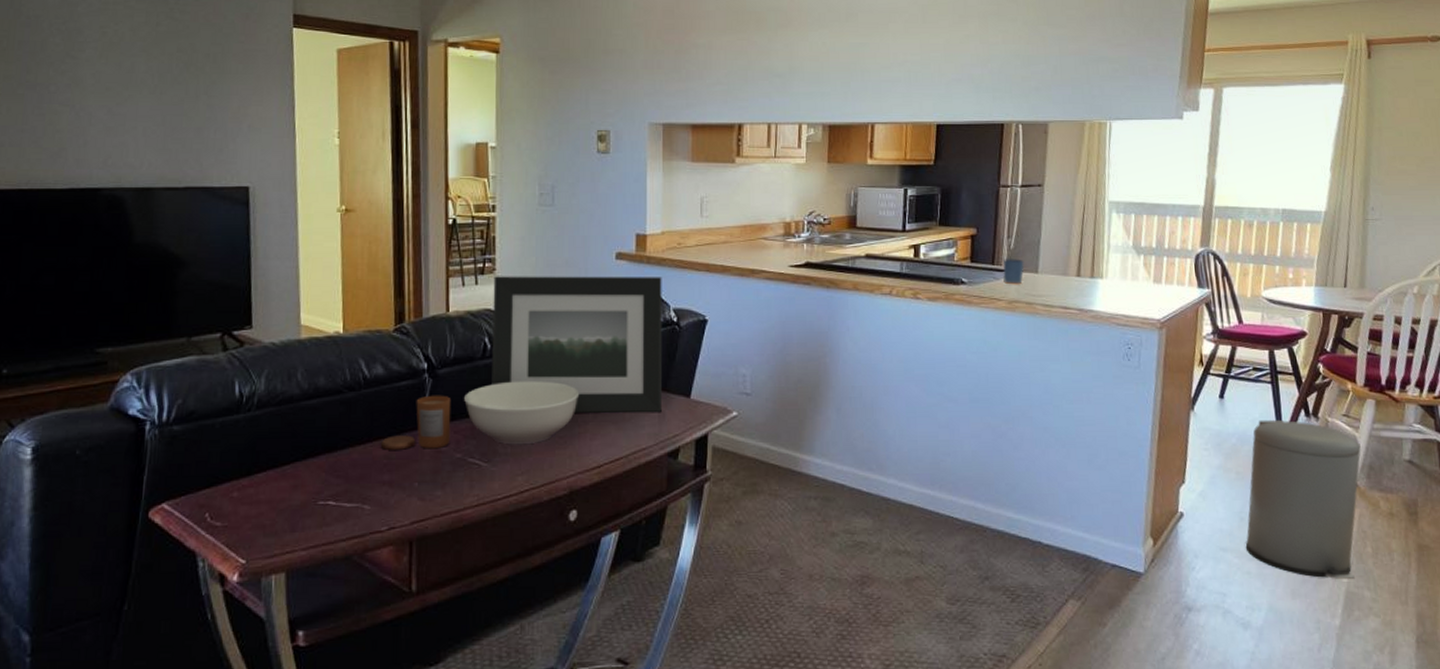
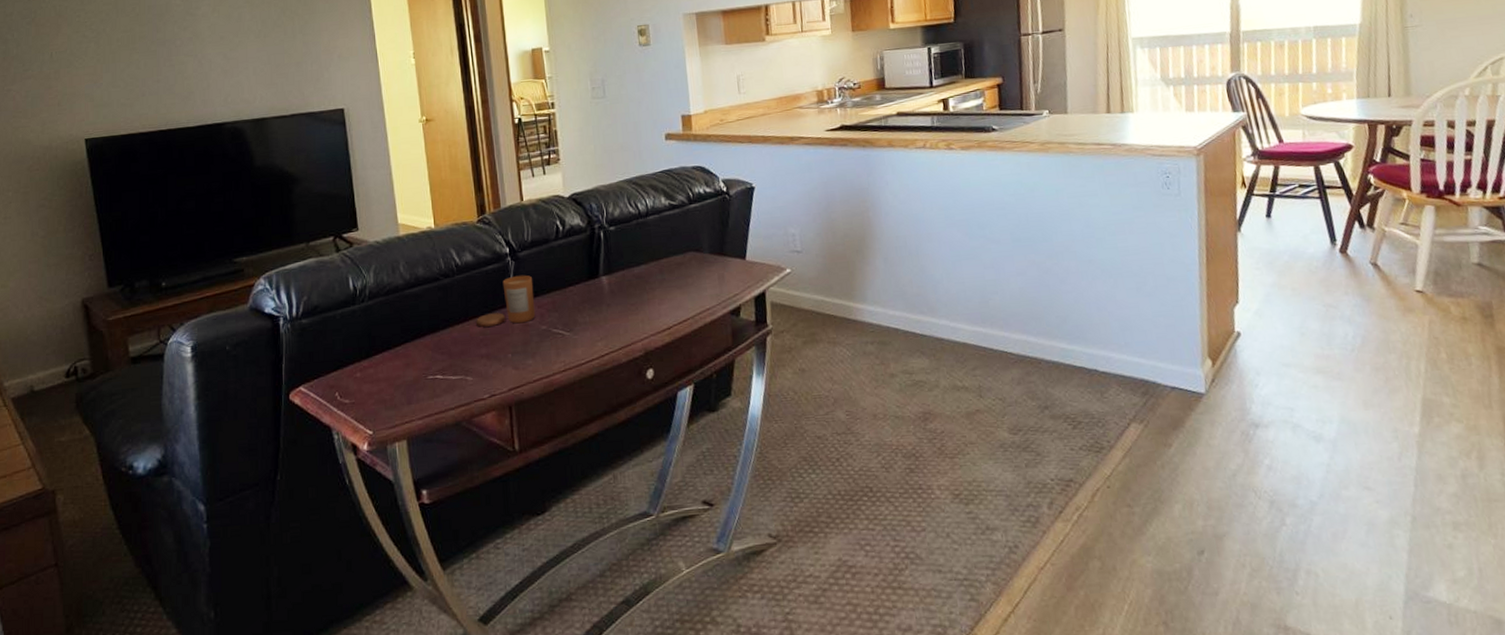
bowl: present [463,381,580,445] -> none [543,254,645,315]
picture frame: present [492,276,663,413] -> none [559,152,721,281]
mug: present [1003,259,1024,285] -> none [1032,102,1053,127]
pedal bin: present [1245,419,1361,580] -> none [1305,233,1431,388]

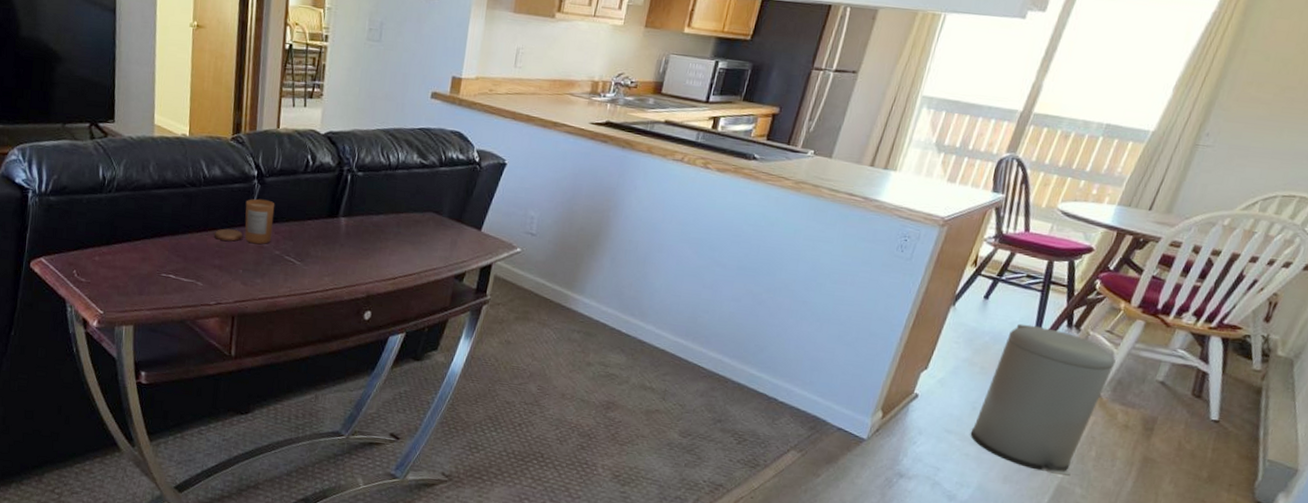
pedal bin: none [1305,233,1431,388] -> present [970,323,1116,477]

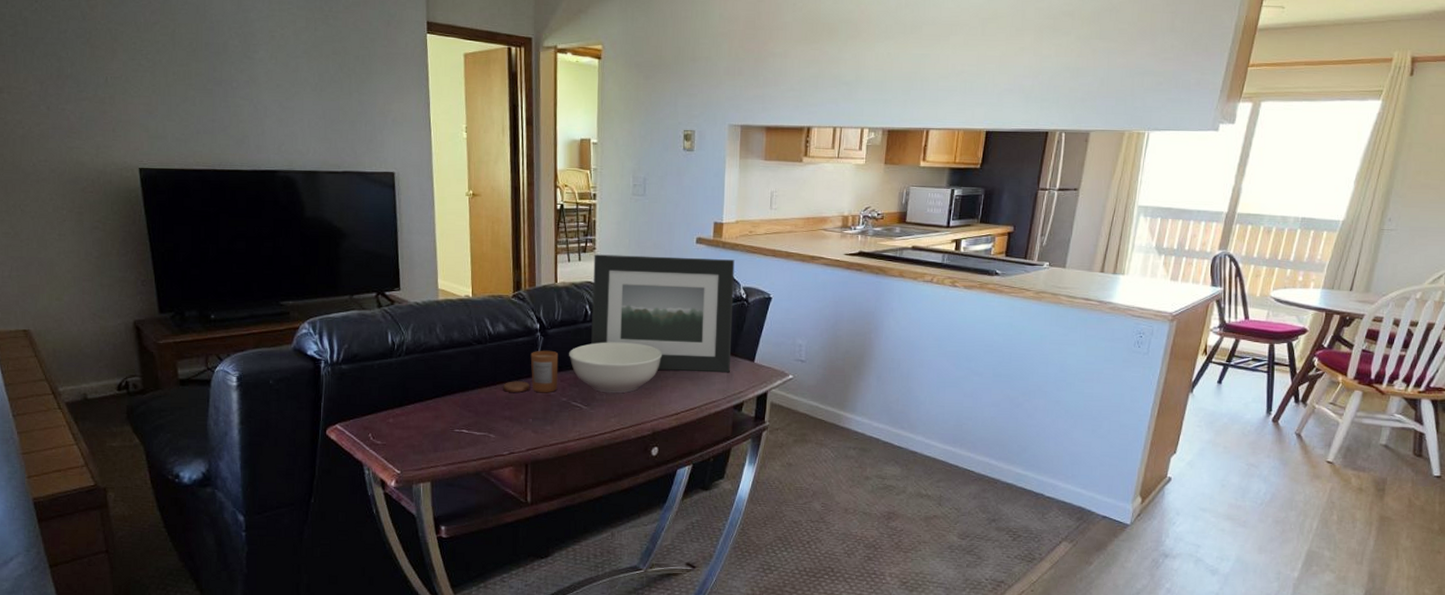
bowl: none [285,195,385,251] -> present [568,342,663,394]
picture frame: none [310,101,471,241] -> present [591,254,735,373]
pedal bin: present [970,323,1116,477] -> none [1223,403,1342,541]

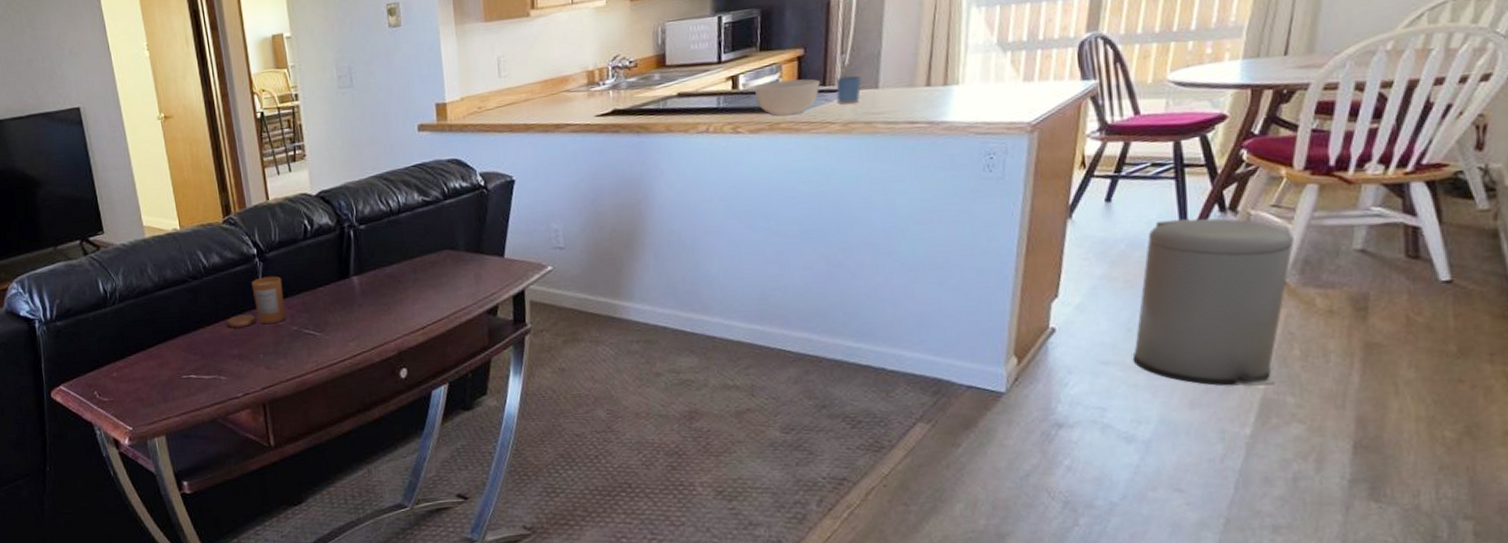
bowl: present [568,342,663,394] -> none [292,254,398,315]
picture frame: present [591,254,735,373] -> none [305,143,477,281]
bowl: none [972,249,1023,279] -> present [755,79,820,117]
mug: none [1033,254,1054,278] -> present [836,75,862,105]
pedal bin: none [1223,403,1342,541] -> present [1132,218,1294,388]

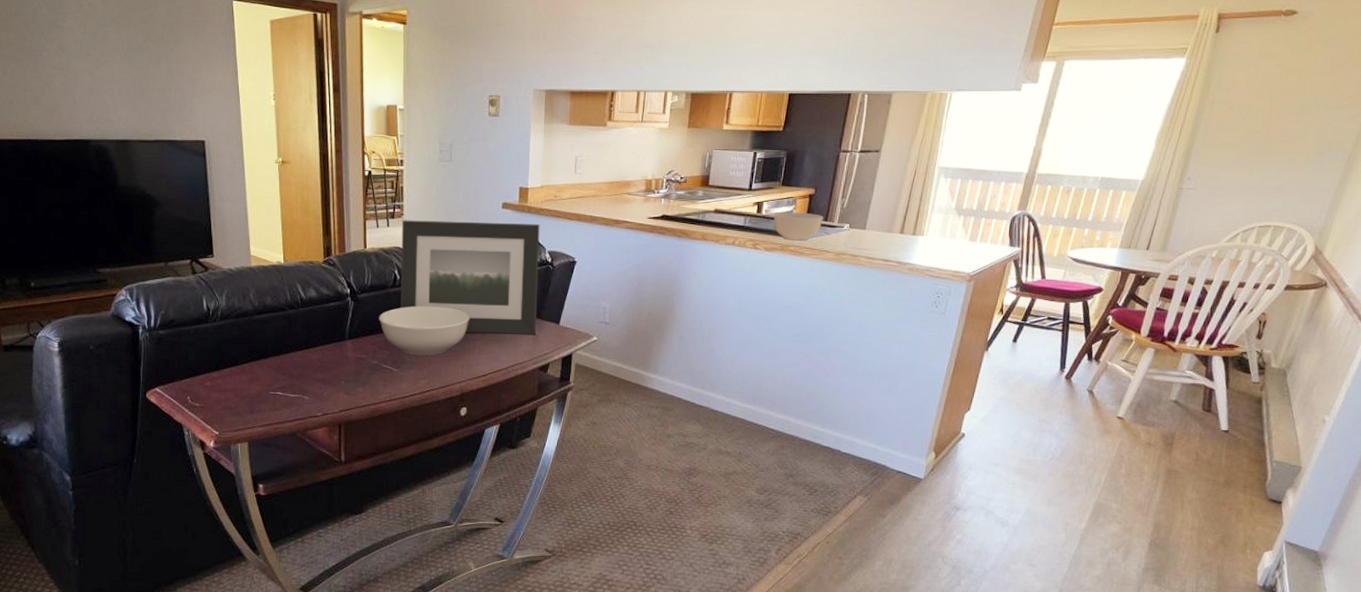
candle: present [227,276,286,328] -> none [316,314,369,356]
bowl: none [292,254,398,315] -> present [378,306,470,356]
picture frame: none [305,143,477,281] -> present [400,220,540,336]
mug: present [836,75,862,105] -> none [834,216,854,239]
pedal bin: present [1132,218,1294,388] -> none [1014,361,1133,494]

